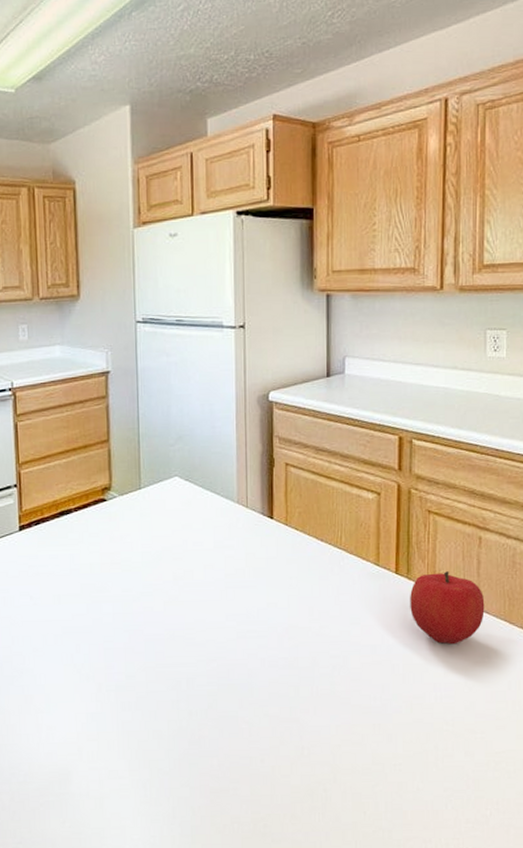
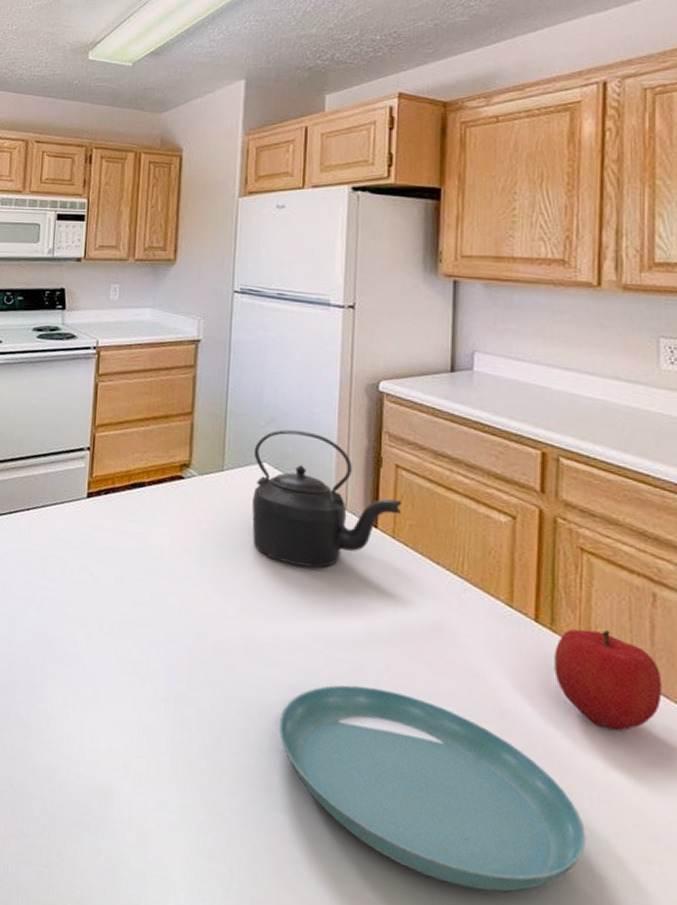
kettle: none [166,444,292,561] -> present [252,429,403,568]
saucer: none [203,647,432,780] -> present [278,685,585,892]

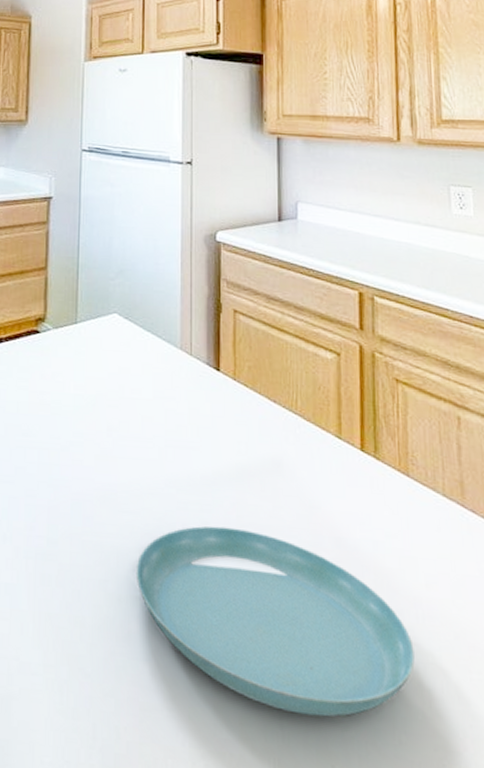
kettle: present [252,429,403,568] -> none [104,281,241,413]
fruit: present [554,629,662,732] -> none [379,454,471,549]

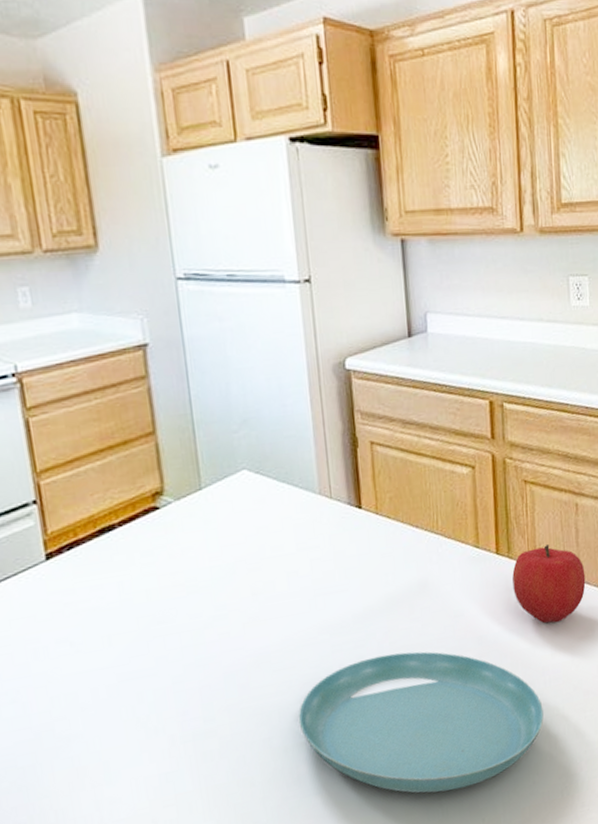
fruit: none [379,454,471,549] -> present [512,544,586,624]

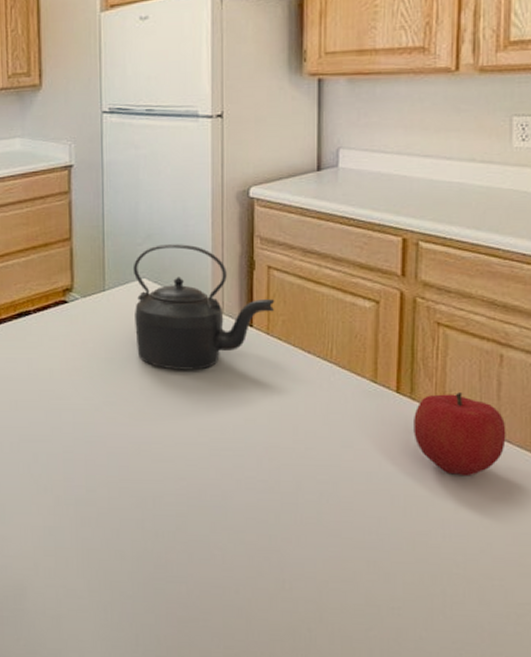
kettle: none [230,426,381,568] -> present [132,244,275,370]
saucer: present [298,651,544,793] -> none [171,468,439,621]

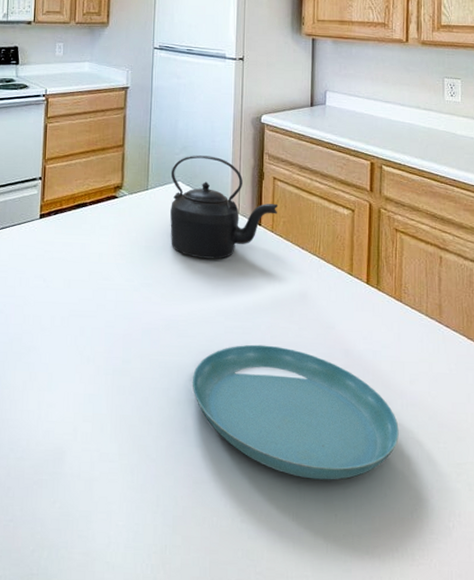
saucer: none [171,468,439,621] -> present [192,344,399,480]
fruit: present [414,393,506,477] -> none [379,285,446,355]

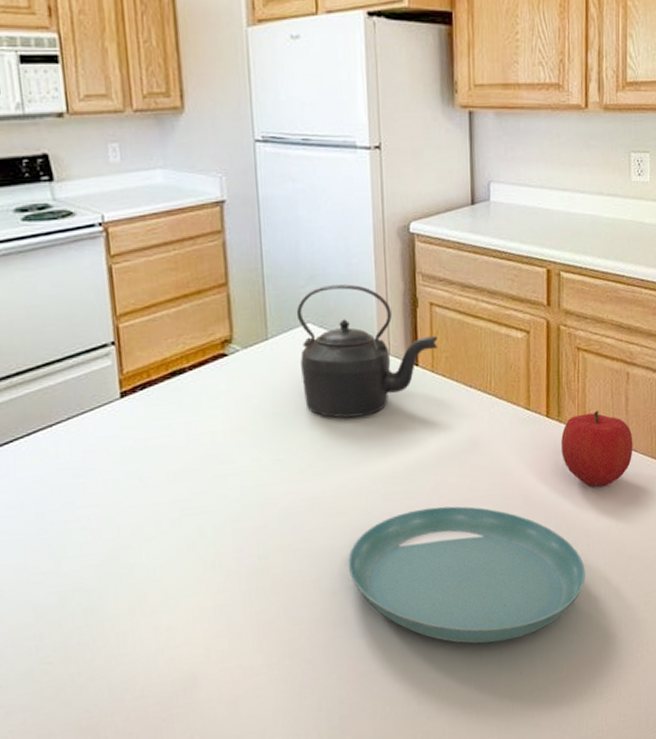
fruit: none [379,285,446,355] -> present [561,411,633,488]

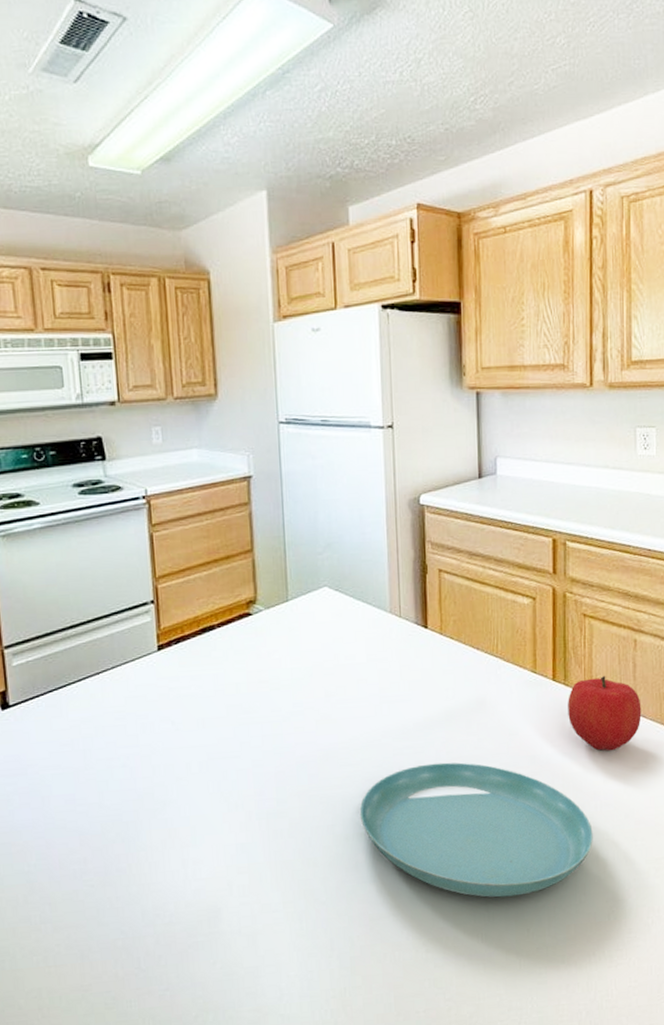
kettle: present [296,284,438,418] -> none [314,551,447,675]

